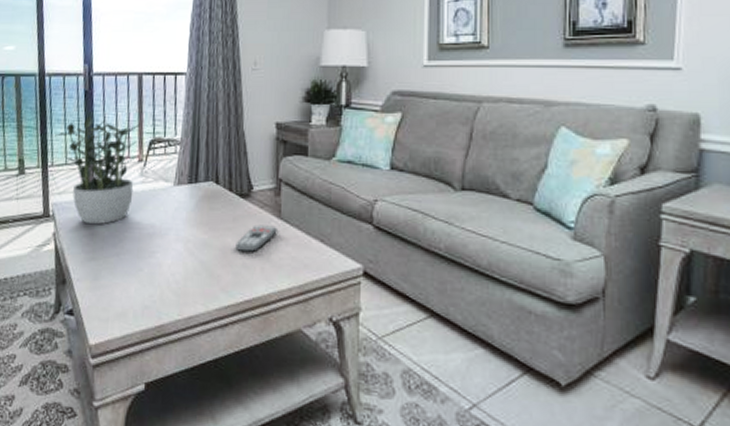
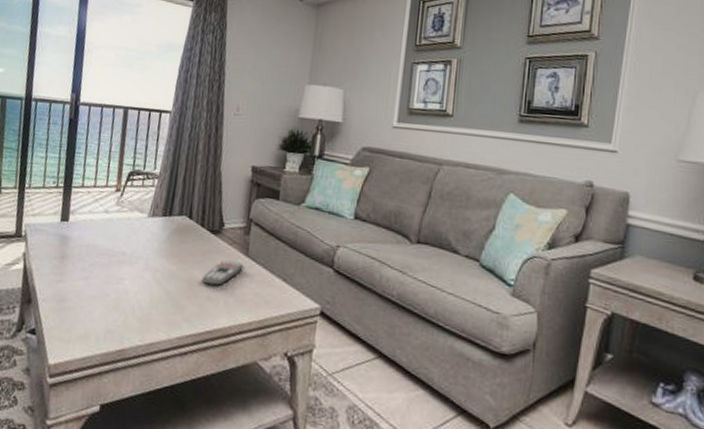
potted plant: present [54,116,140,225] -> none [35,143,121,248]

